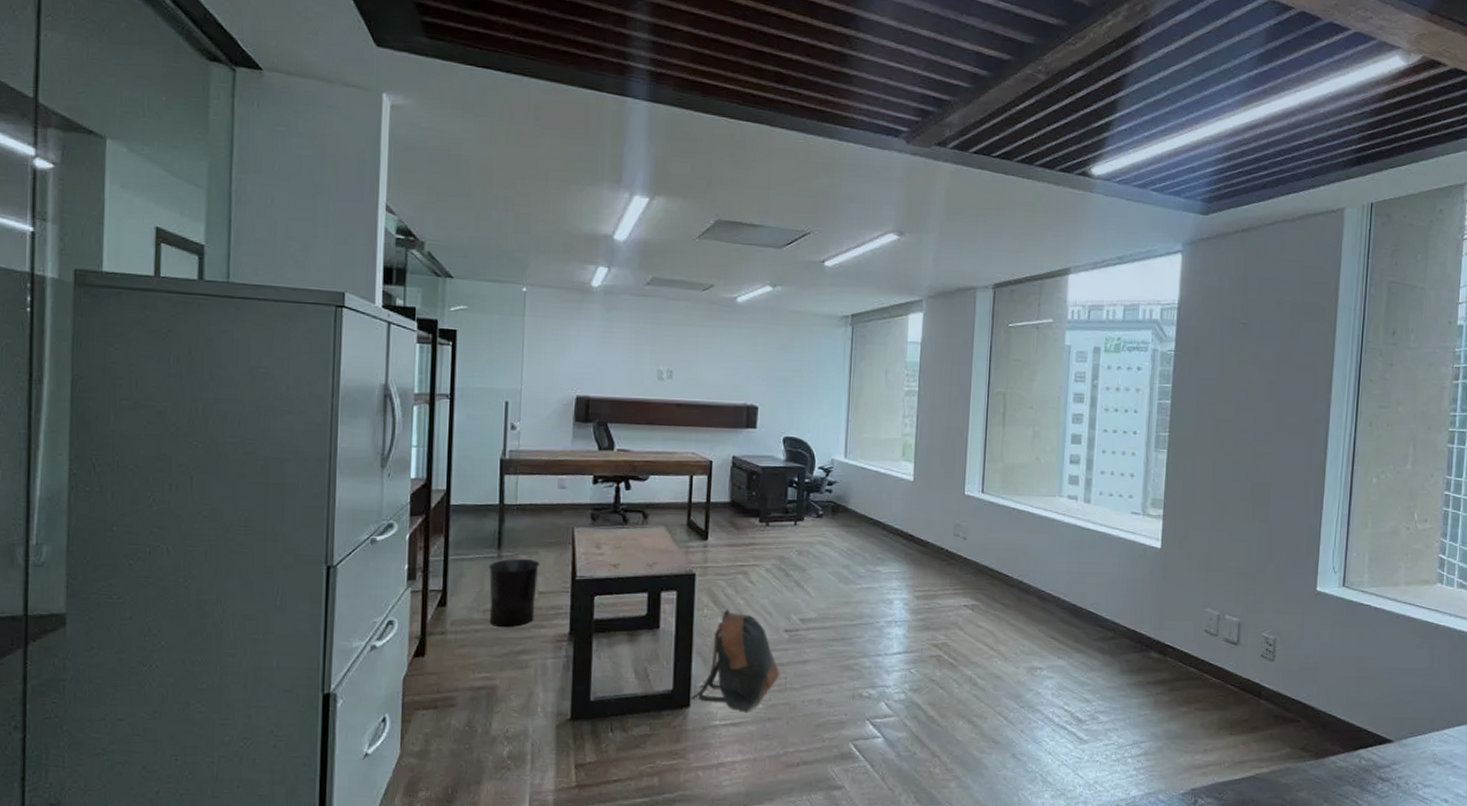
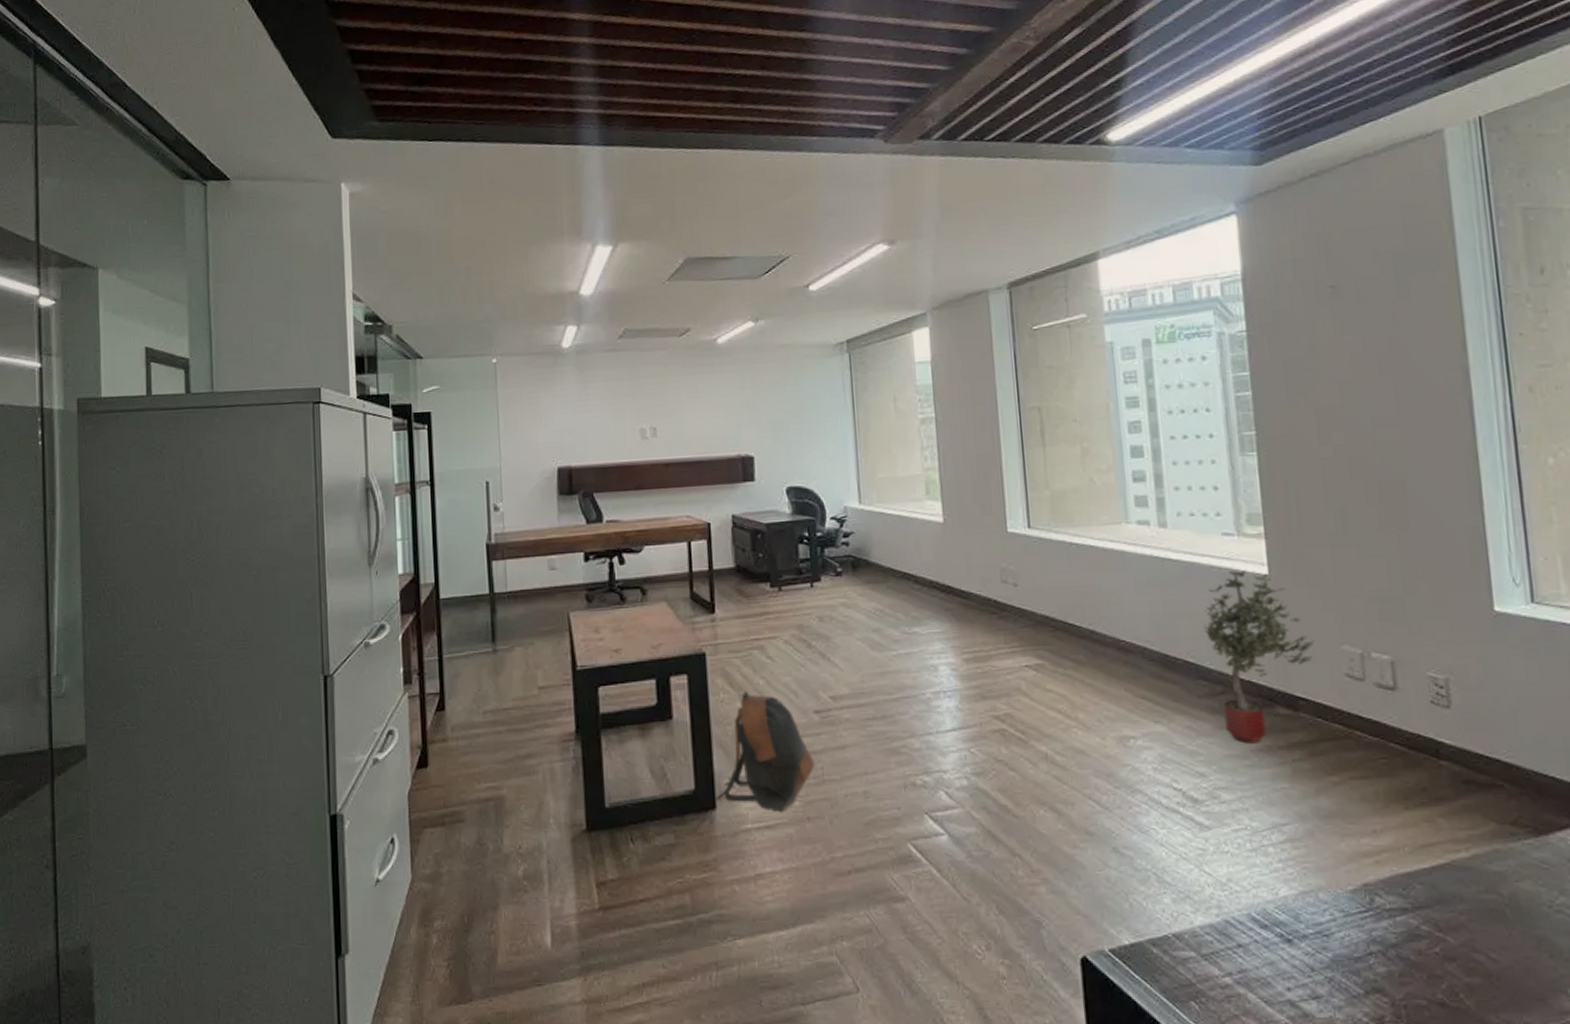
waste bin: present [489,558,539,627] -> none [484,650,537,729]
potted tree: none [1106,543,1186,679] -> present [1204,571,1315,744]

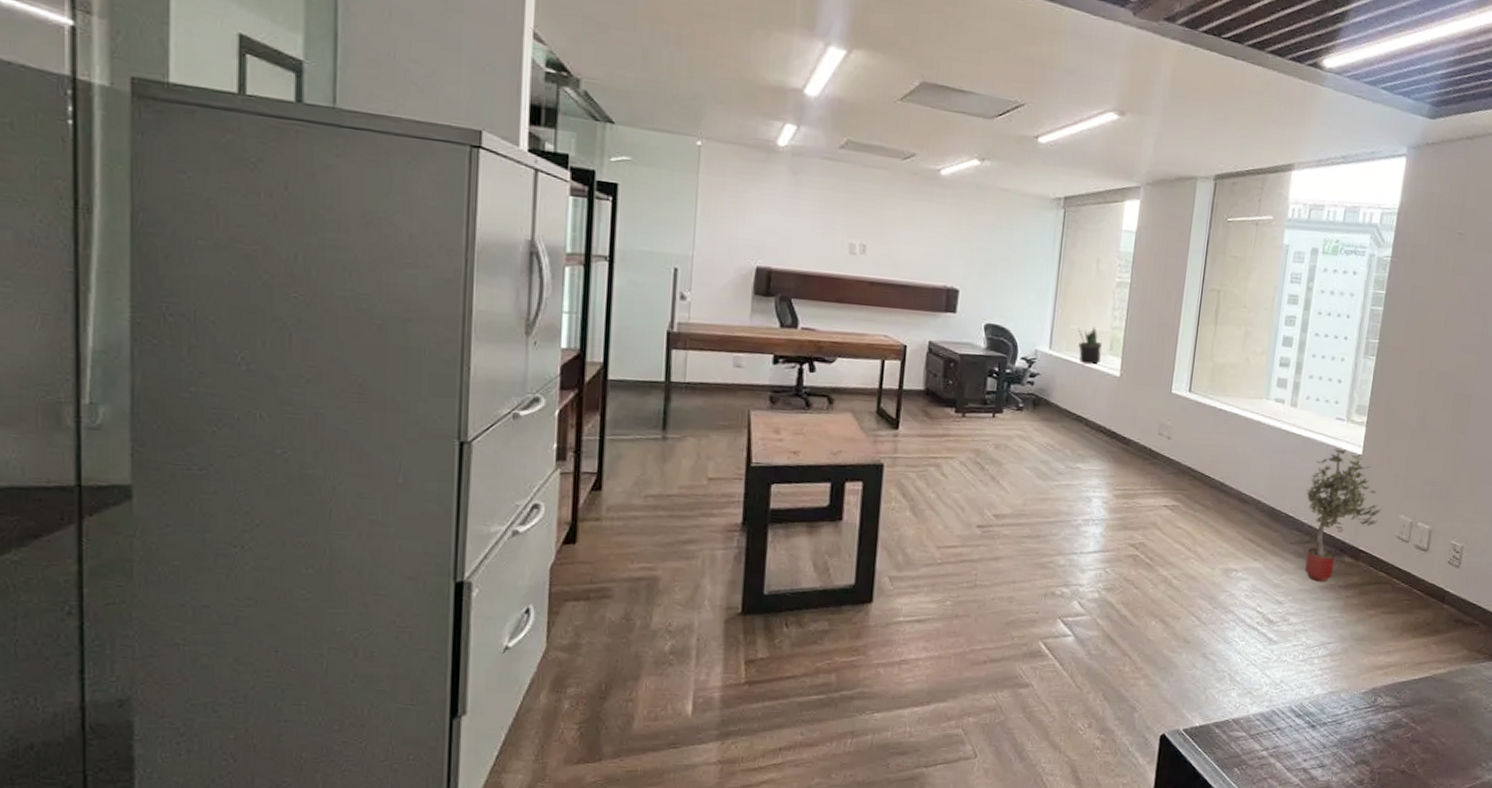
backpack: present [716,691,816,812] -> none [874,502,971,609]
planter: none [886,471,919,515] -> present [1077,327,1102,365]

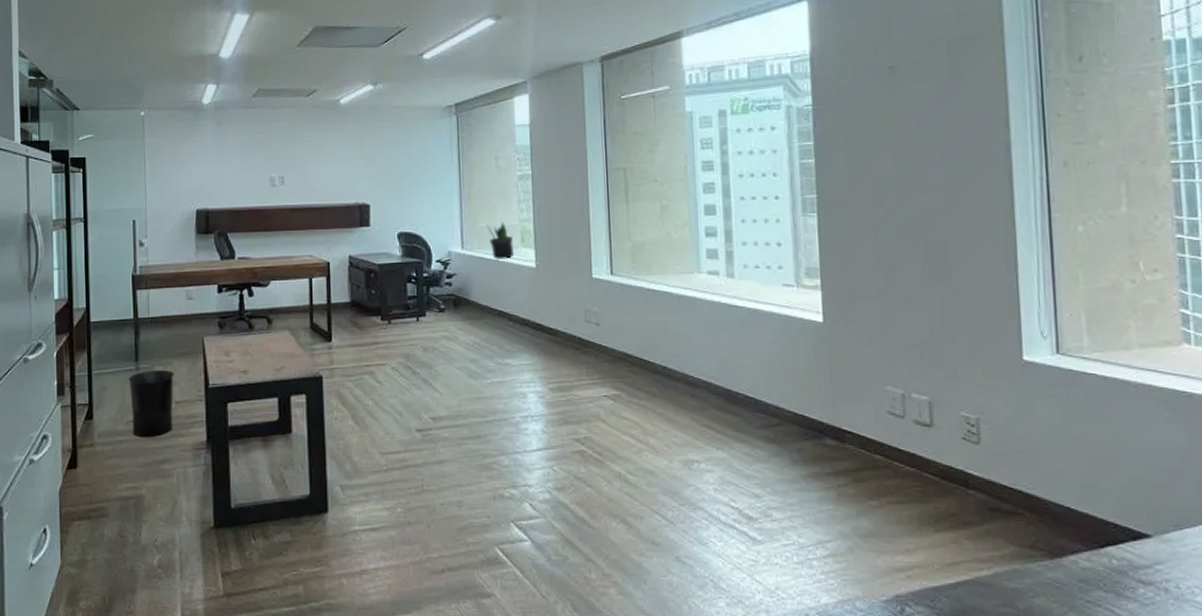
waste bin: none [651,441,710,515] -> present [128,369,174,437]
potted tree: present [1304,449,1382,582] -> none [764,318,862,470]

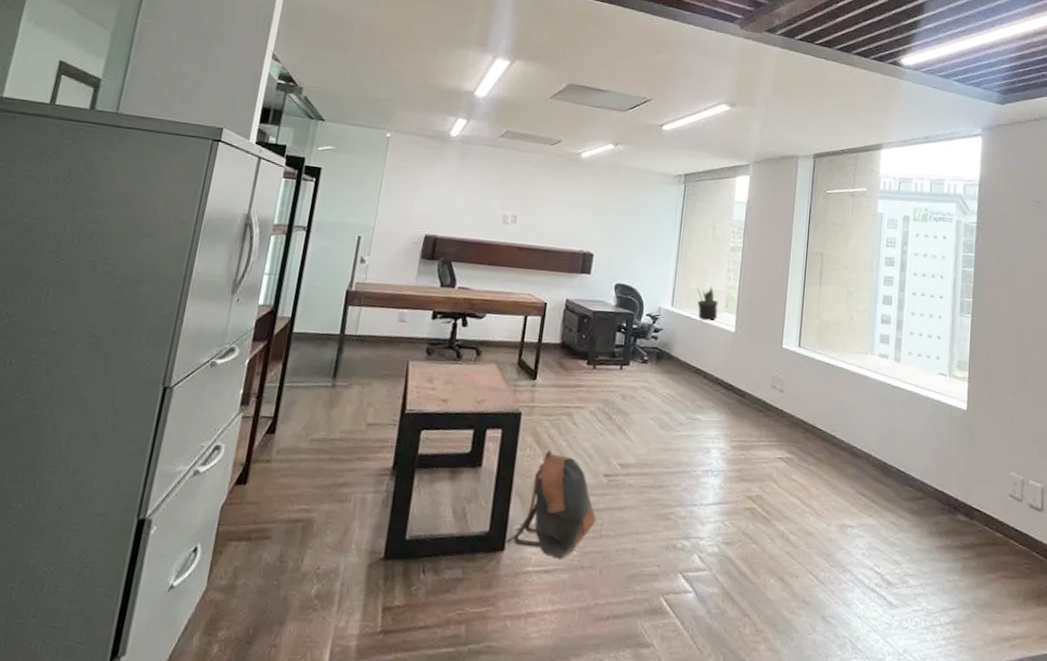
waste bin: present [128,369,174,437] -> none [315,388,372,458]
backpack: none [328,410,416,516] -> present [506,450,597,559]

